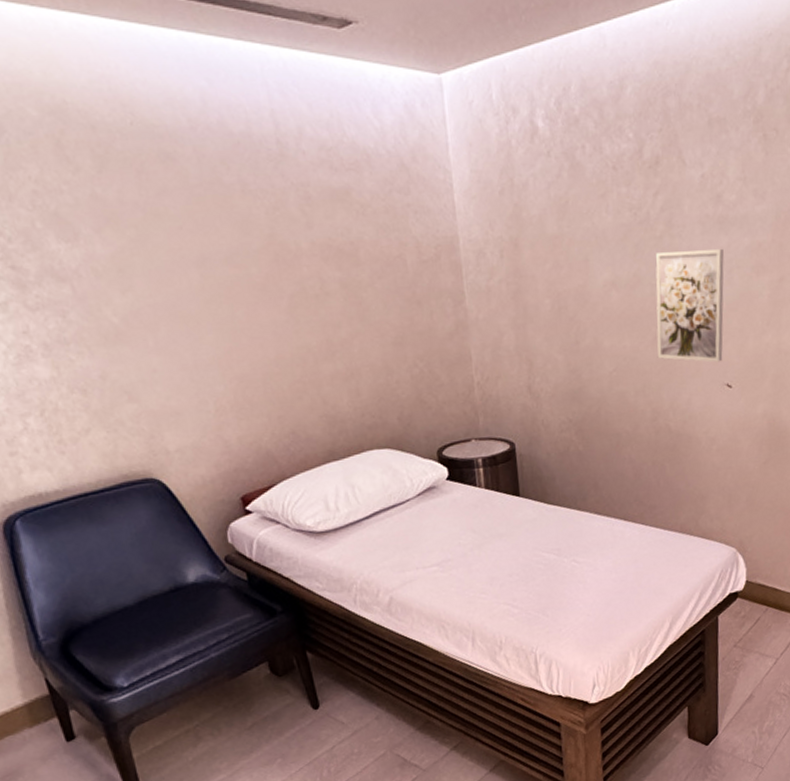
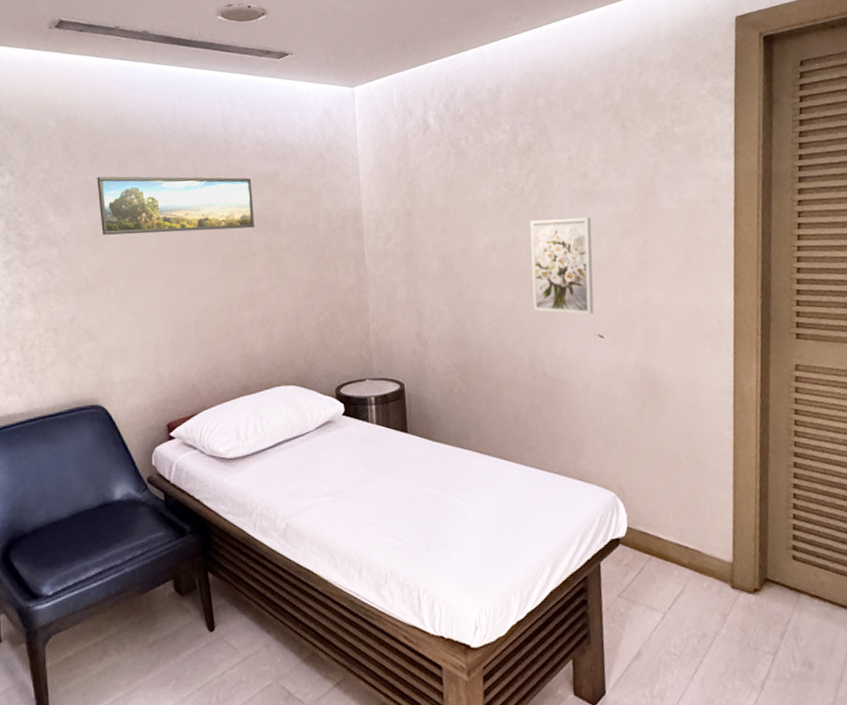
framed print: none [108,188,326,268] -> present [97,176,255,235]

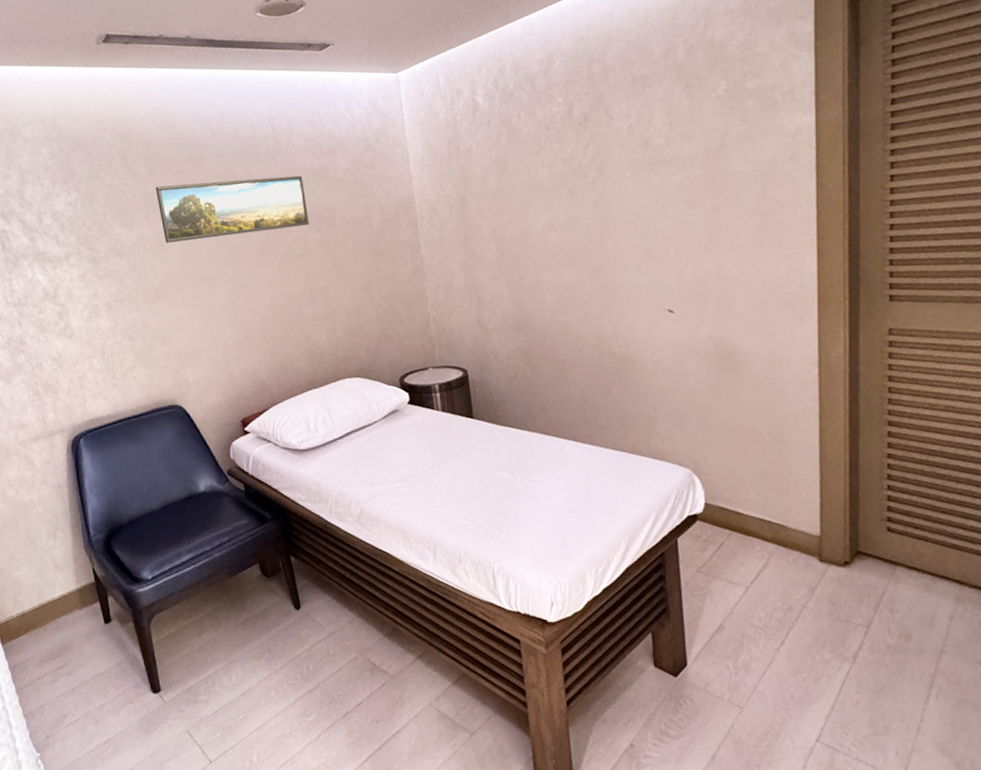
wall art: present [530,217,594,315] -> none [590,187,663,290]

